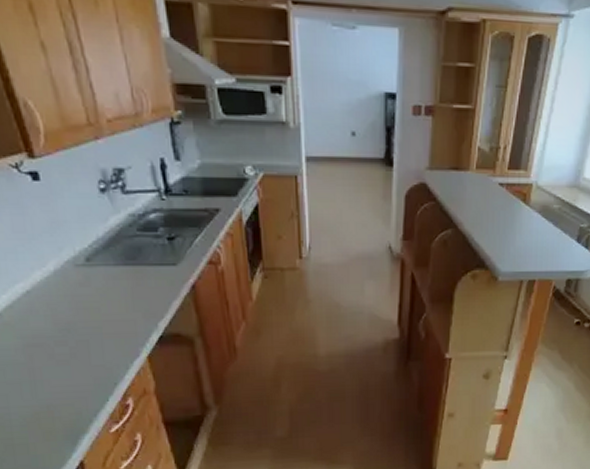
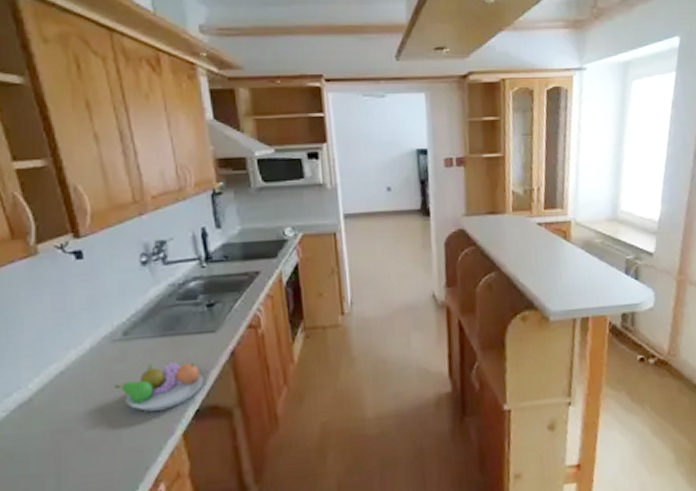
fruit bowl: none [81,290,167,334] -> present [115,362,205,412]

